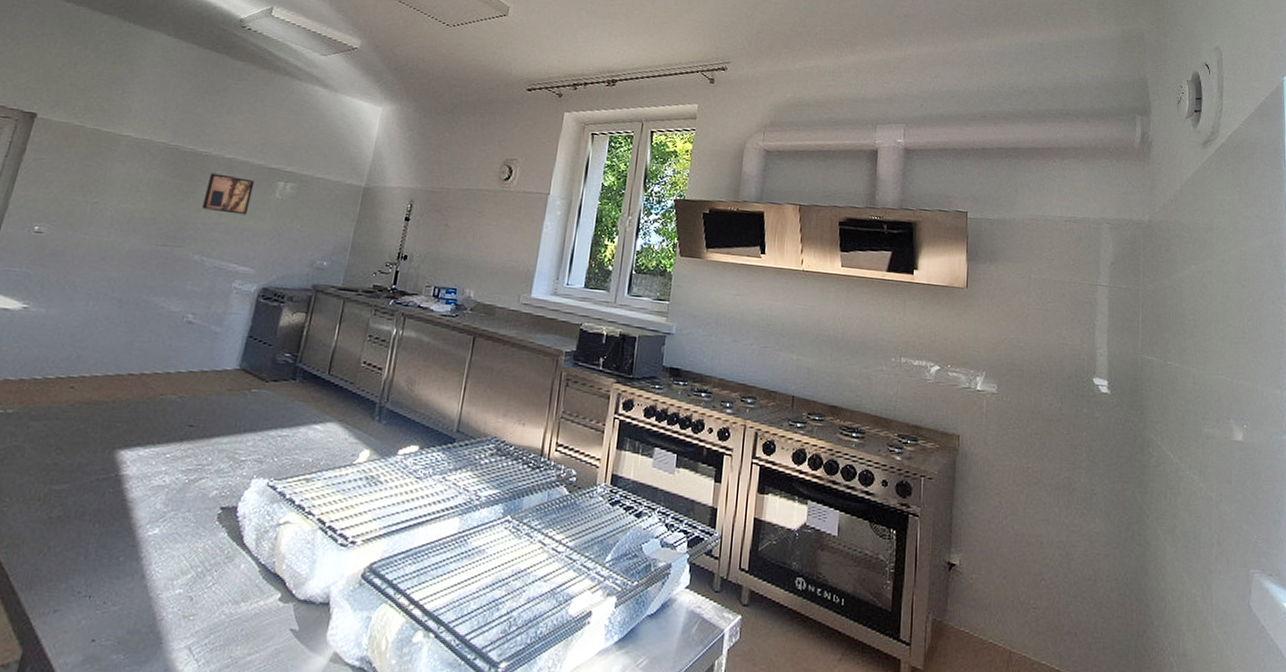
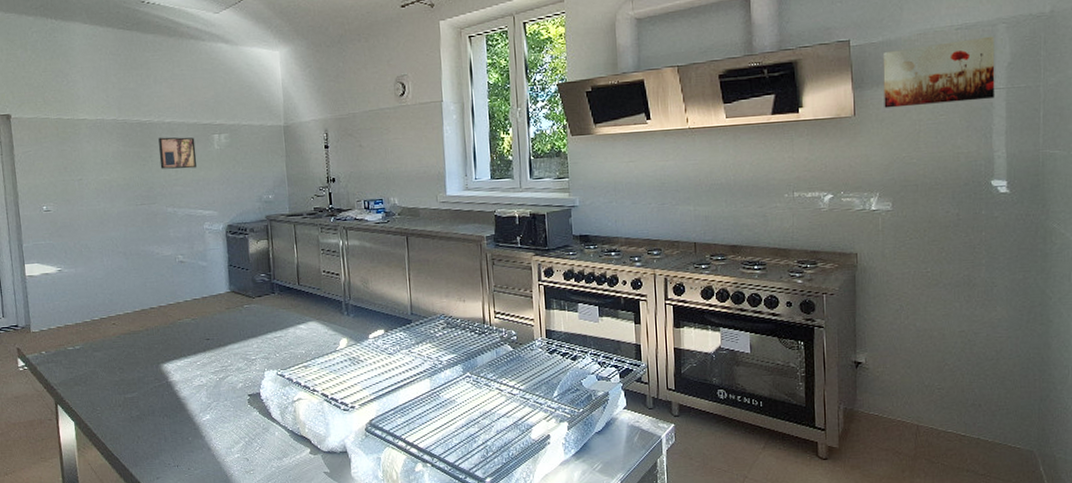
wall art: none [995,229,1099,295] -> present [882,36,995,108]

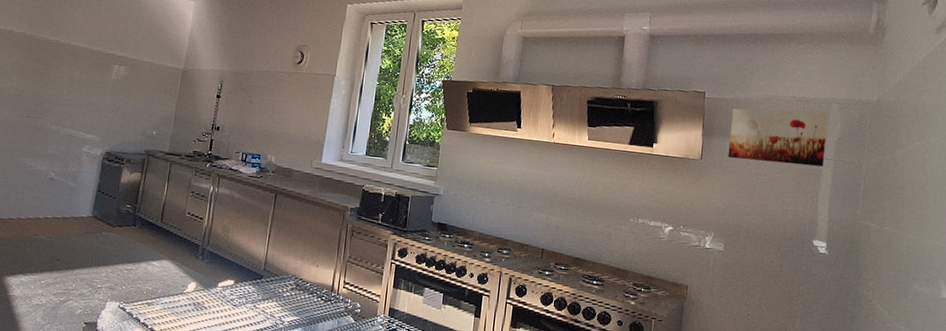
wall art: present [158,137,197,169] -> none [55,57,95,93]

